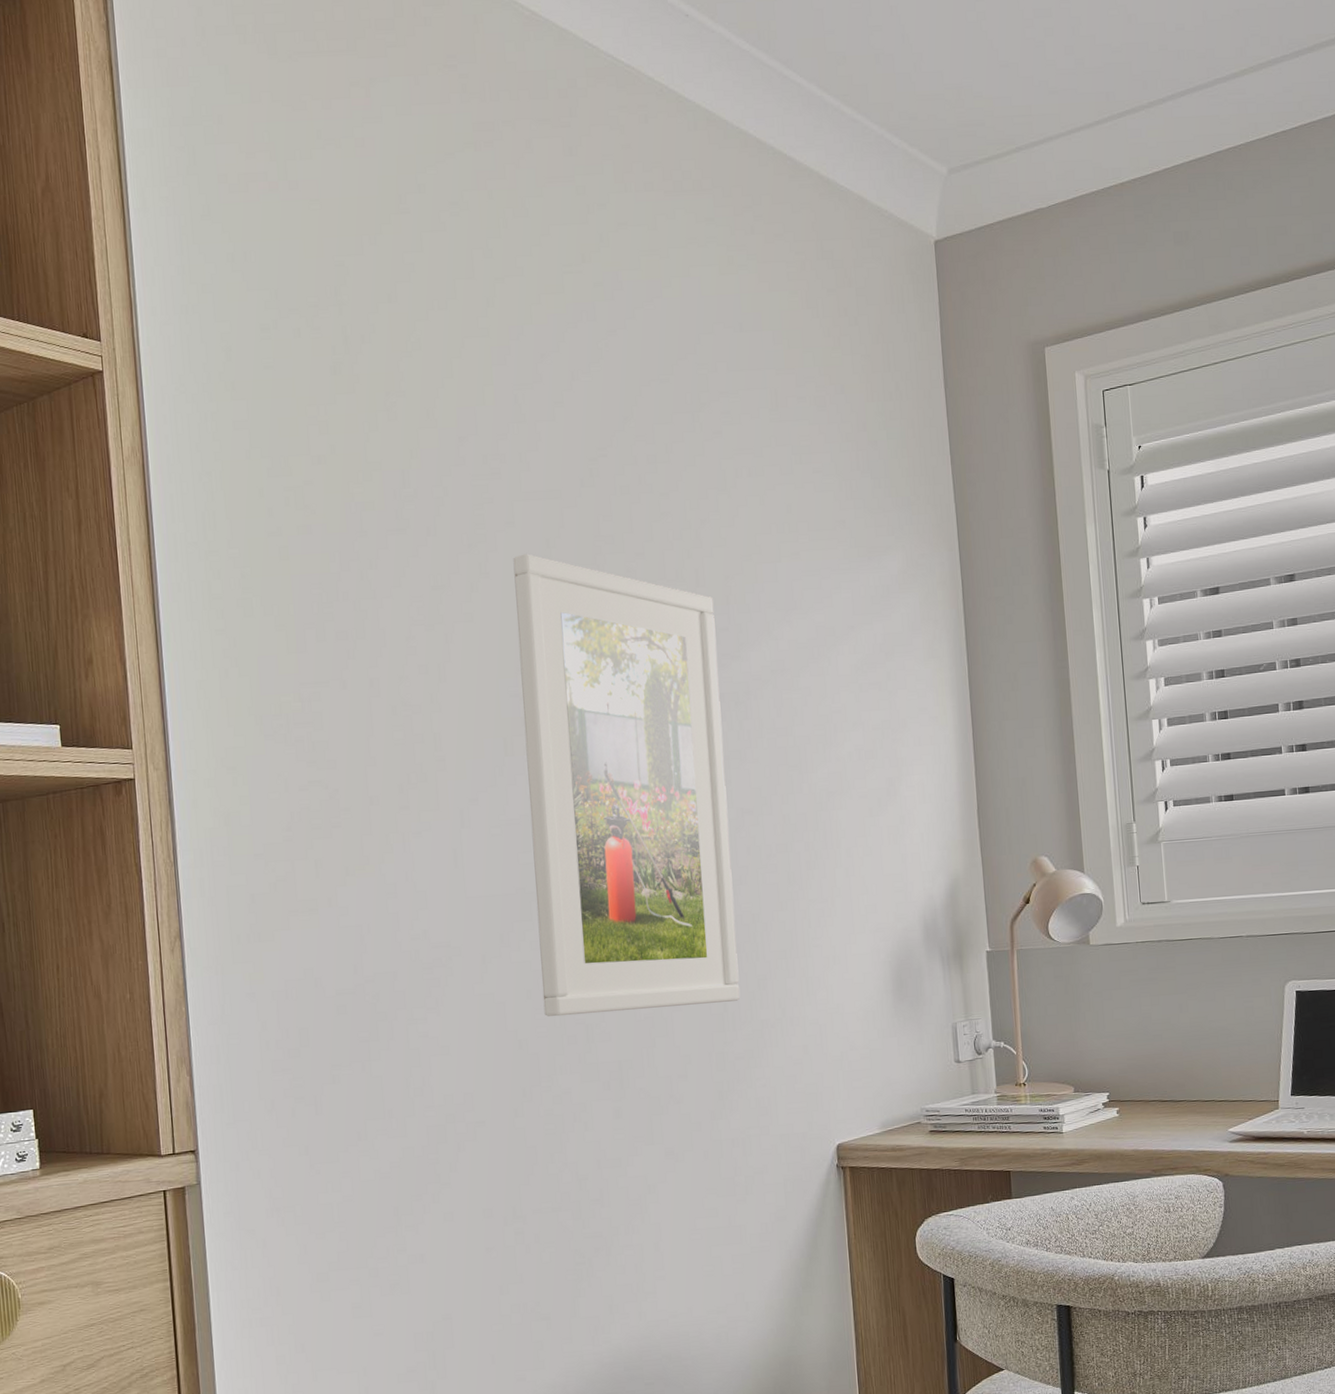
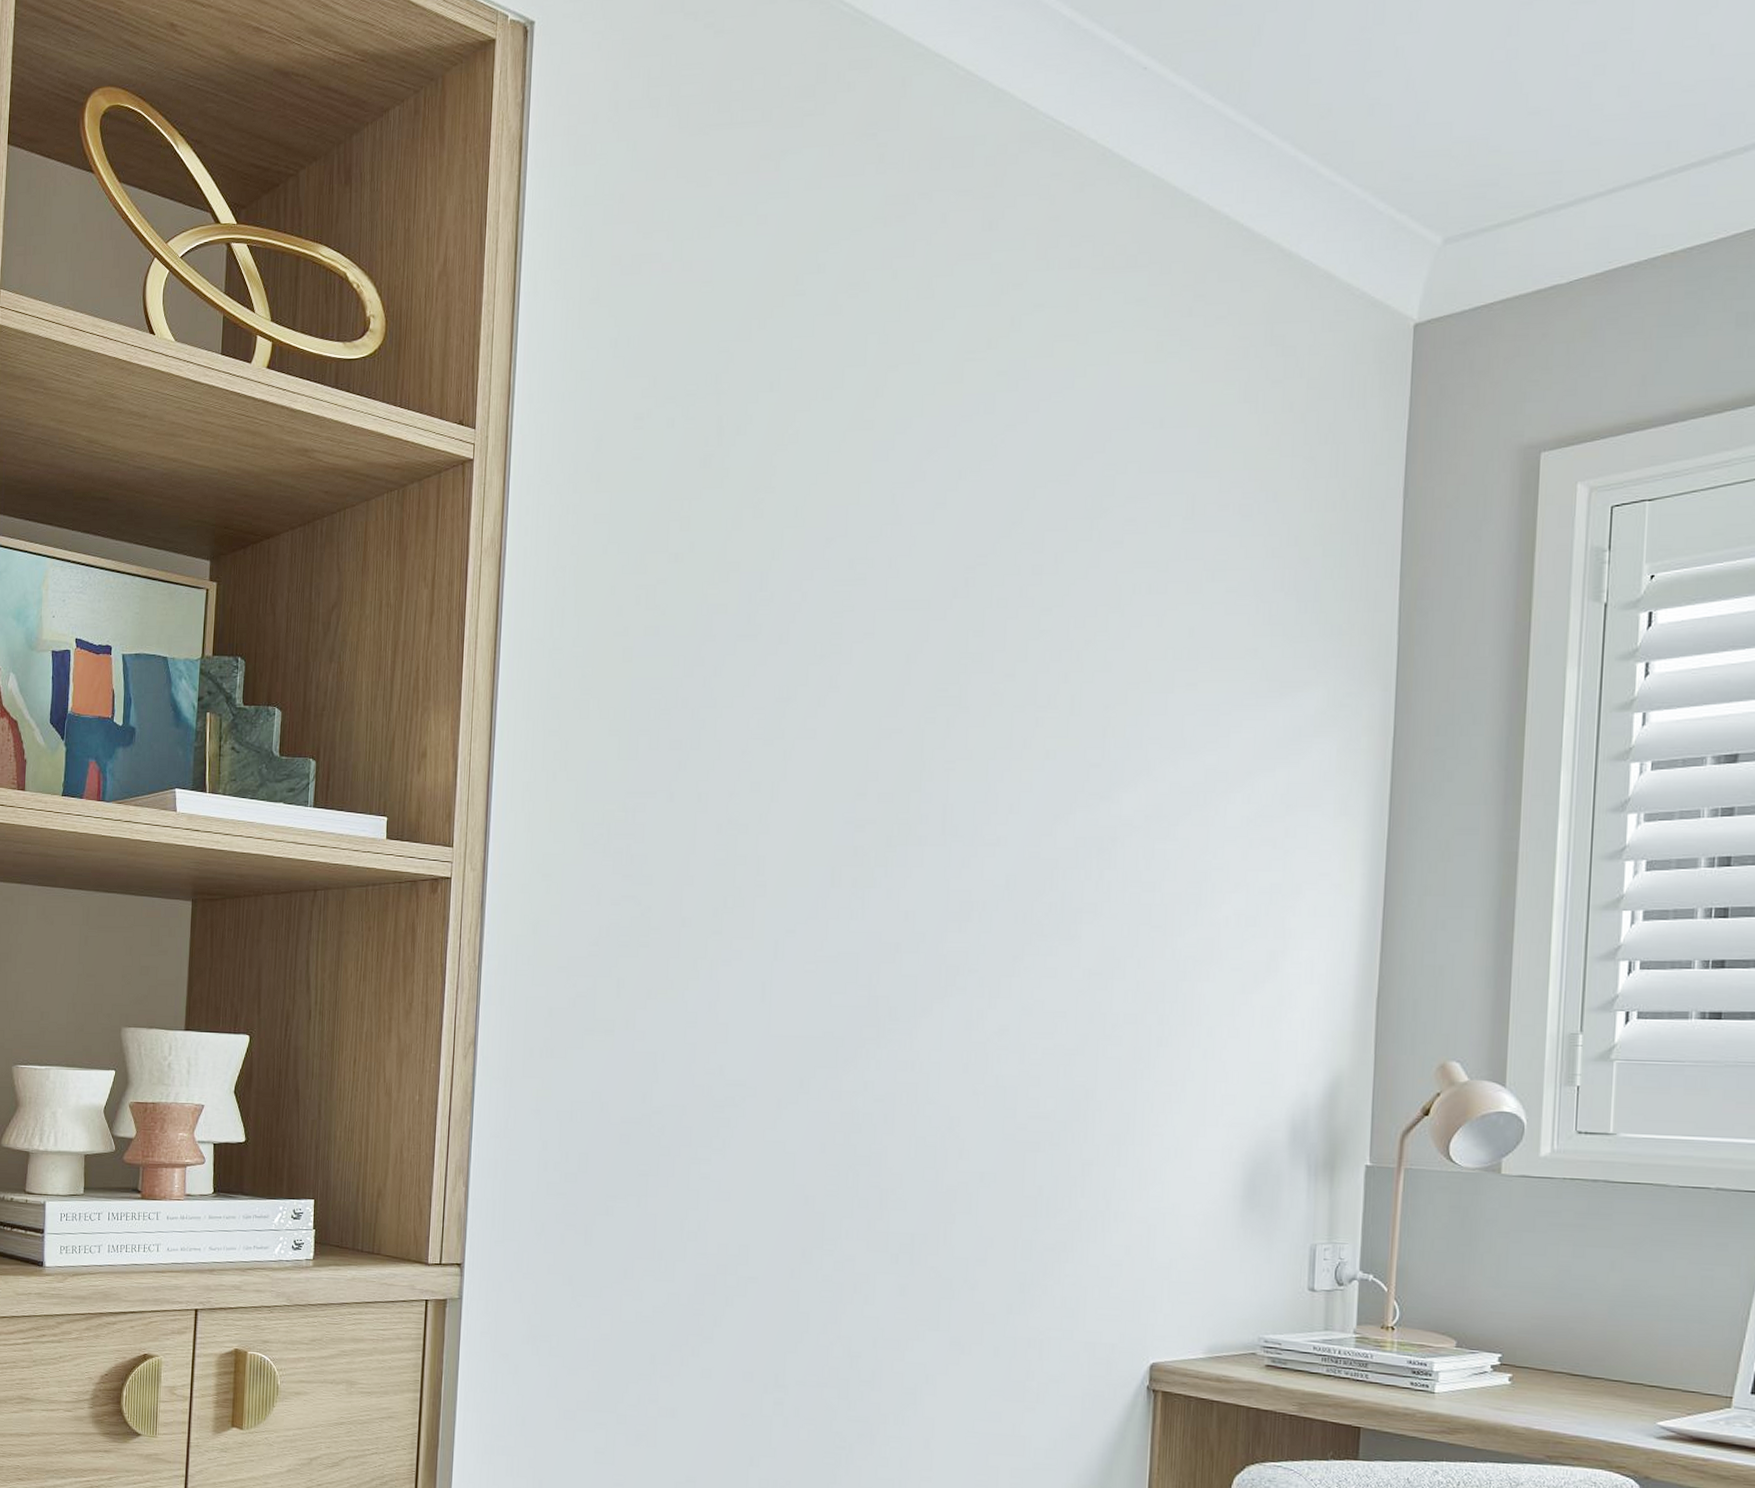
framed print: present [513,553,741,1017] -> none [836,668,1087,1185]

